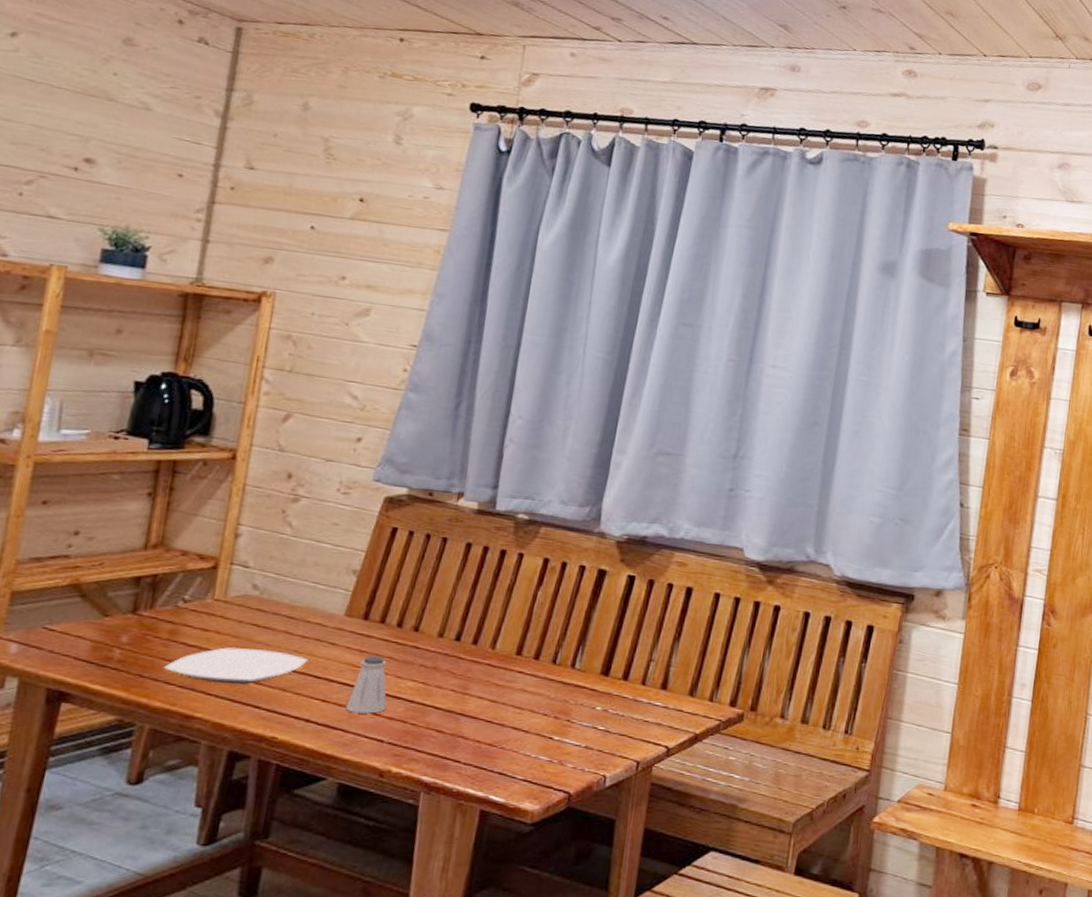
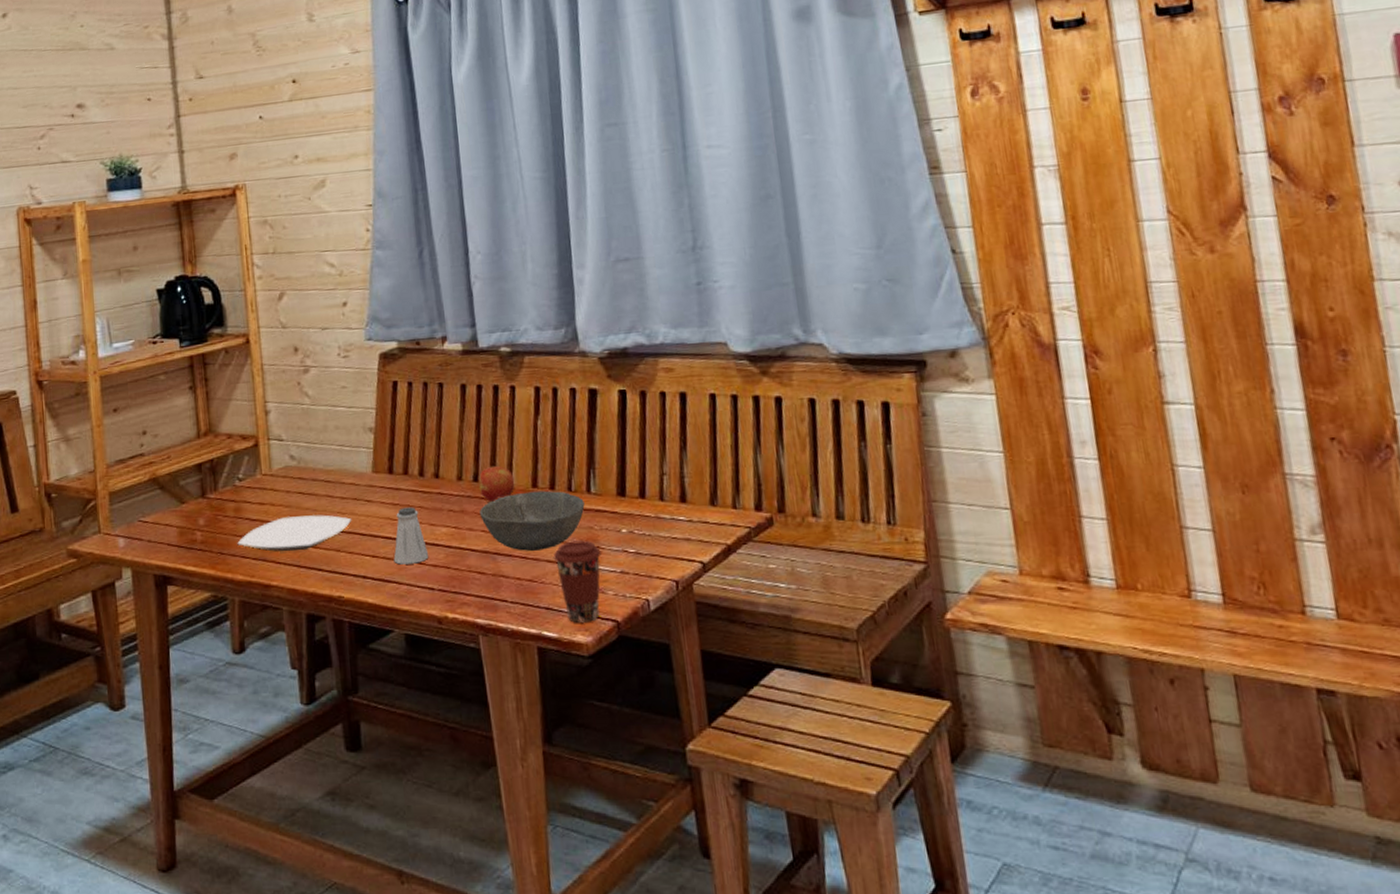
bowl: none [453,658,566,717] -> present [480,490,585,551]
apple: none [458,627,500,663] -> present [478,465,515,502]
coffee cup: none [519,711,571,791] -> present [553,540,601,623]

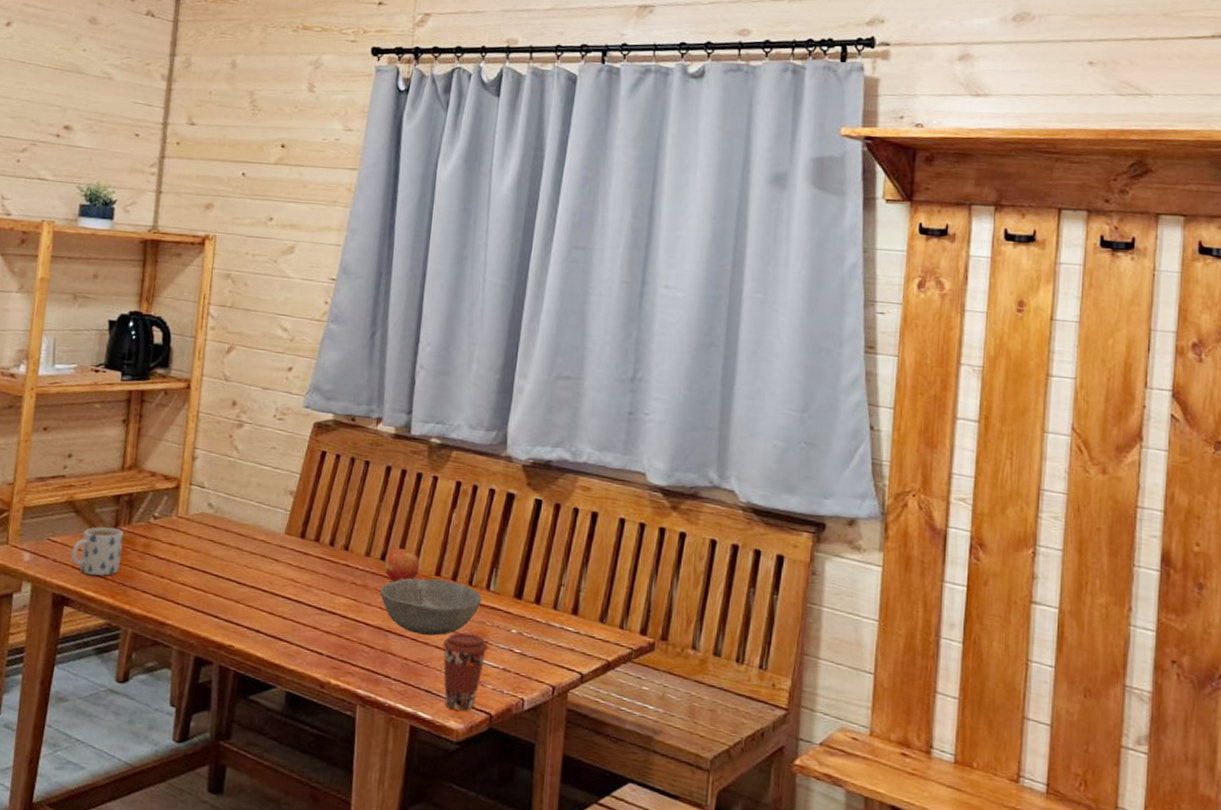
mug: none [164,498,214,550] -> present [71,527,124,576]
plate: present [237,514,352,552] -> none [140,561,257,596]
saltshaker: present [393,507,429,565] -> none [289,572,324,628]

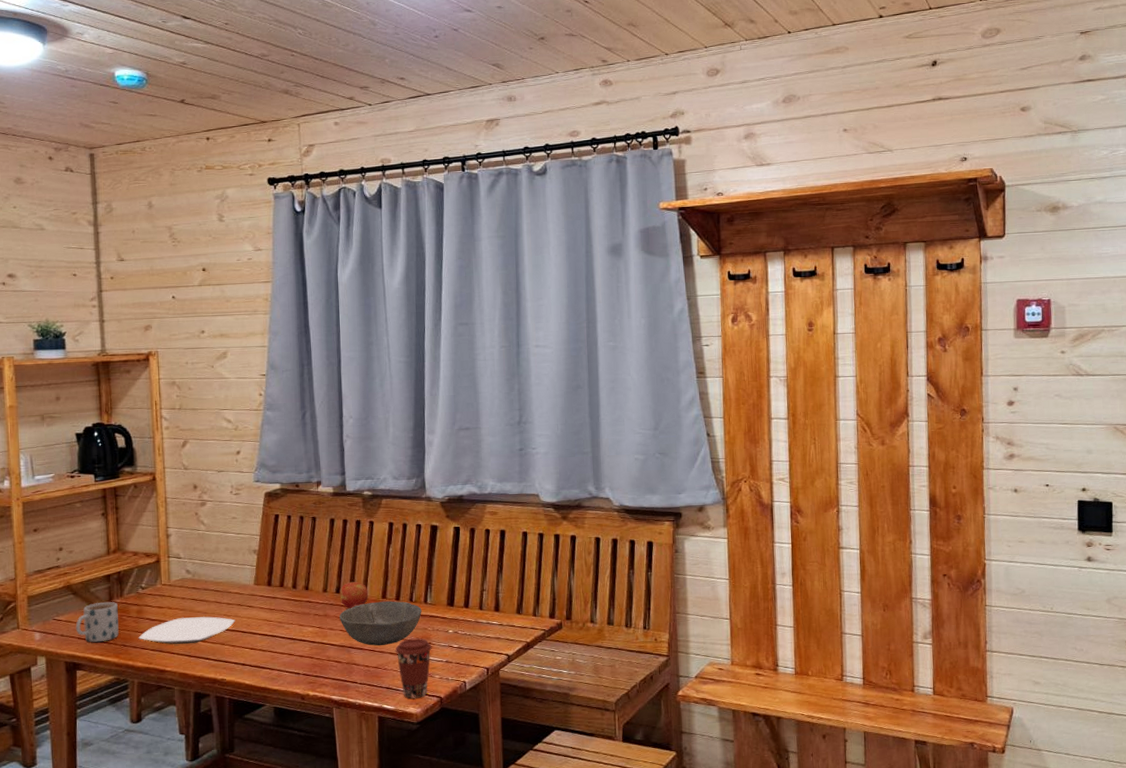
plate: none [140,561,257,596] -> present [138,616,236,644]

